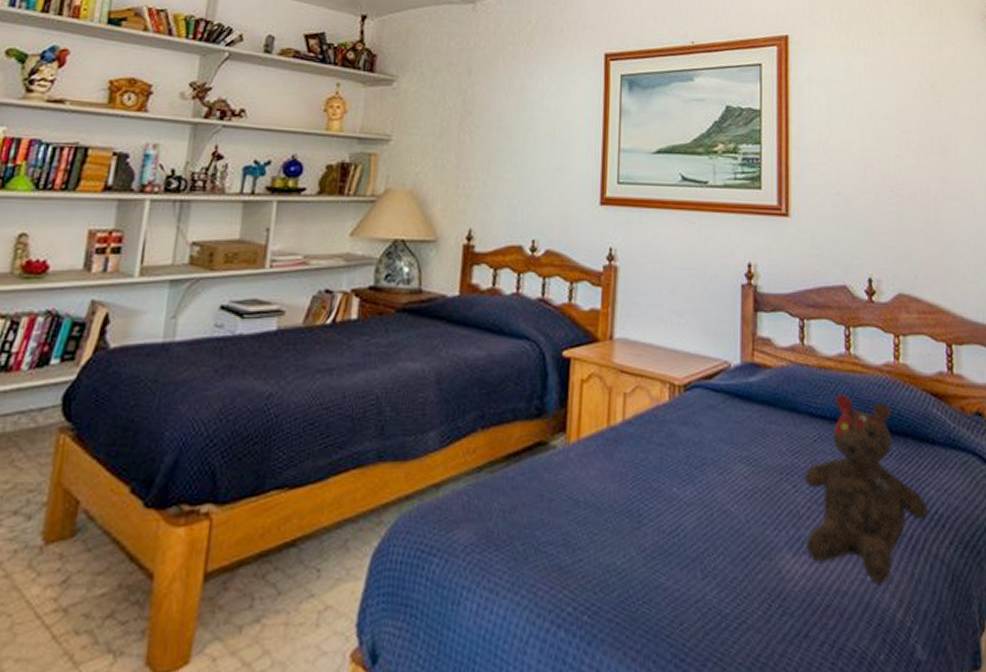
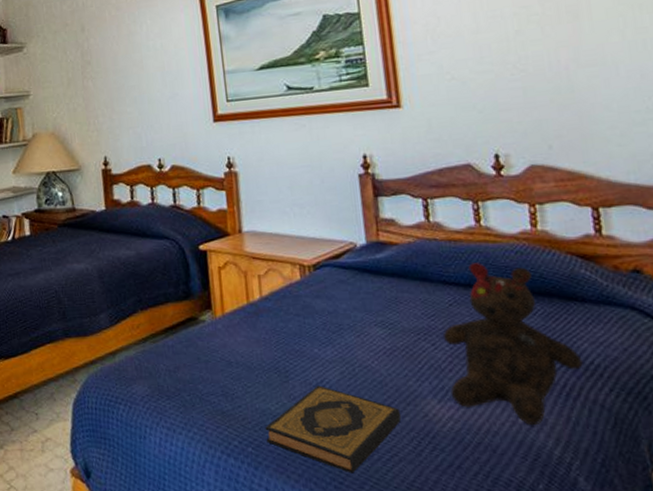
hardback book: none [606,534,755,647] -> present [265,385,402,473]

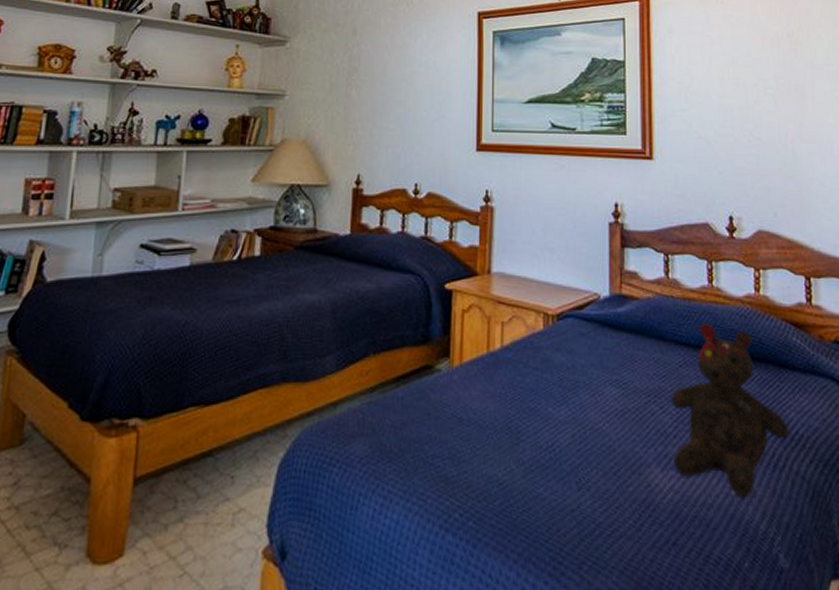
hardback book: present [265,385,402,473] -> none [489,449,626,552]

